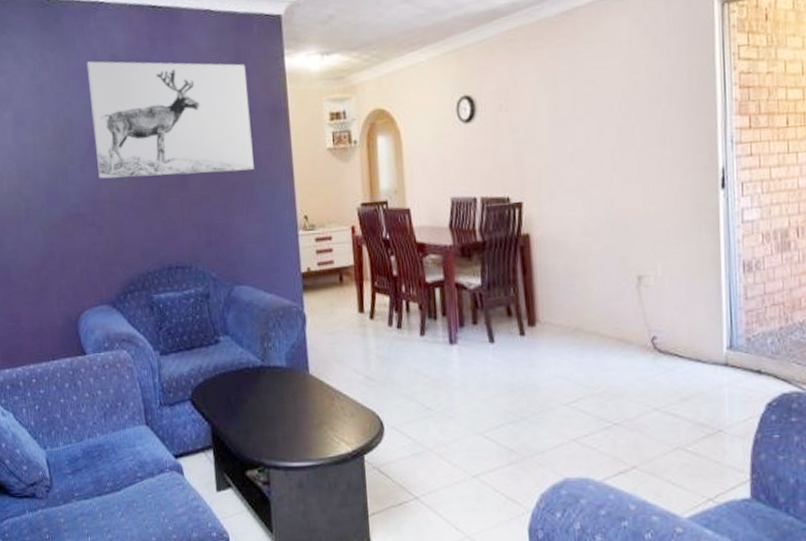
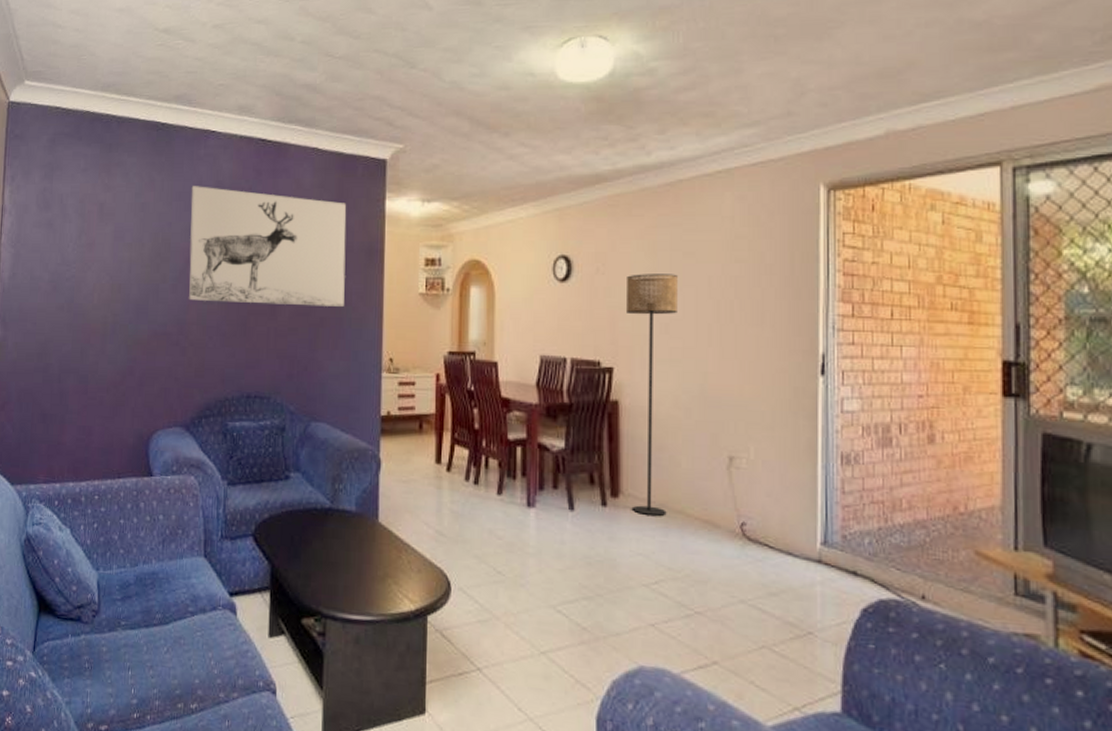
floor lamp: none [530,103,582,340] -> present [627,274,678,516]

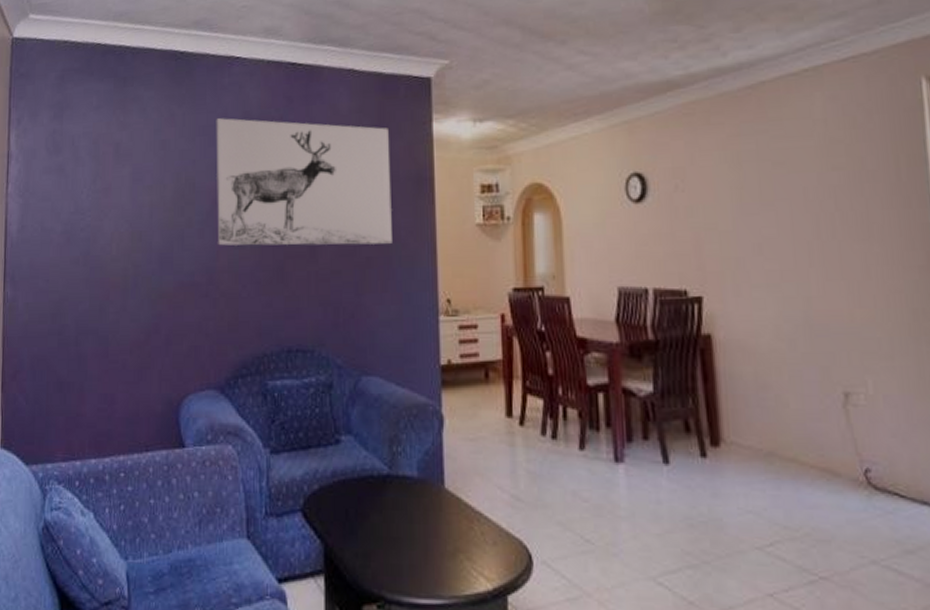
floor lamp: present [627,274,678,516] -> none [710,187,777,465]

